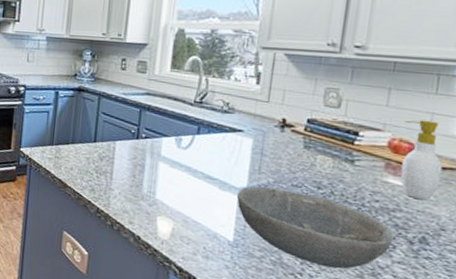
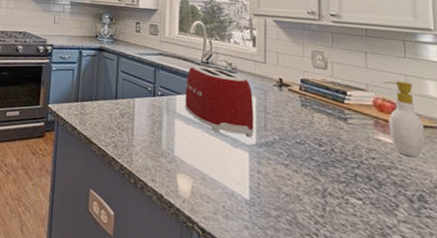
toaster: none [171,105,250,181] -> present [185,65,254,138]
bowl: present [237,186,394,269] -> none [249,143,395,229]

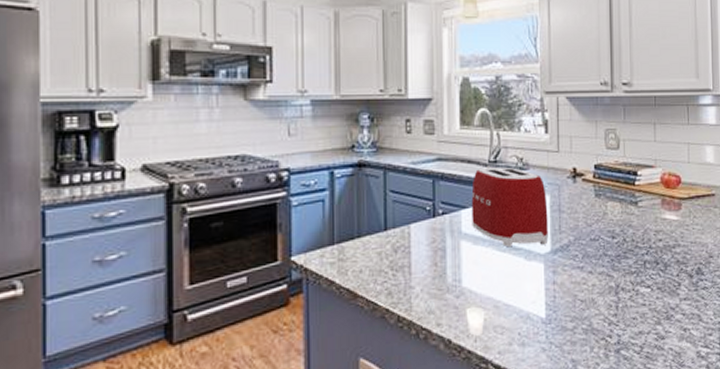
soap bottle: present [384,81,425,158] -> none [670,151,703,231]

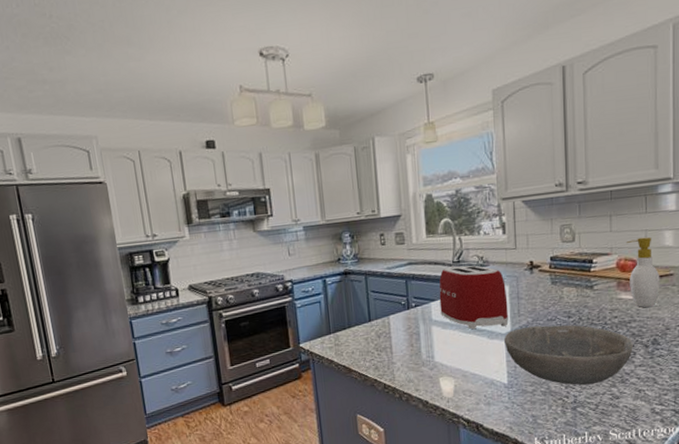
bowl: none [543,246,678,322] -> present [504,324,633,385]
soap bottle: none [670,151,703,231] -> present [627,237,660,308]

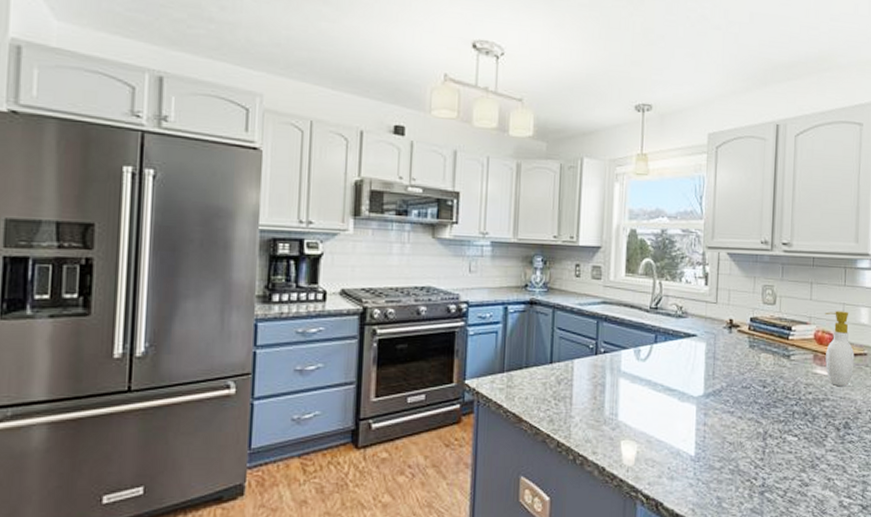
toaster: present [439,265,509,330] -> none [631,311,703,388]
bowl: present [504,324,633,385] -> none [696,391,825,467]

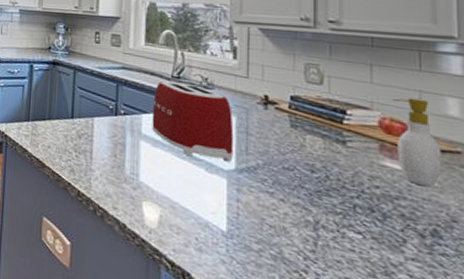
toaster: none [631,311,703,388] -> present [152,80,234,162]

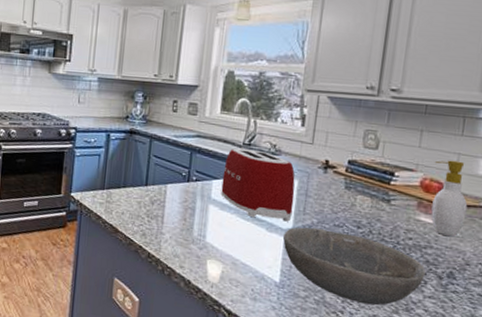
bowl: none [226,169,402,266] -> present [283,227,426,306]

